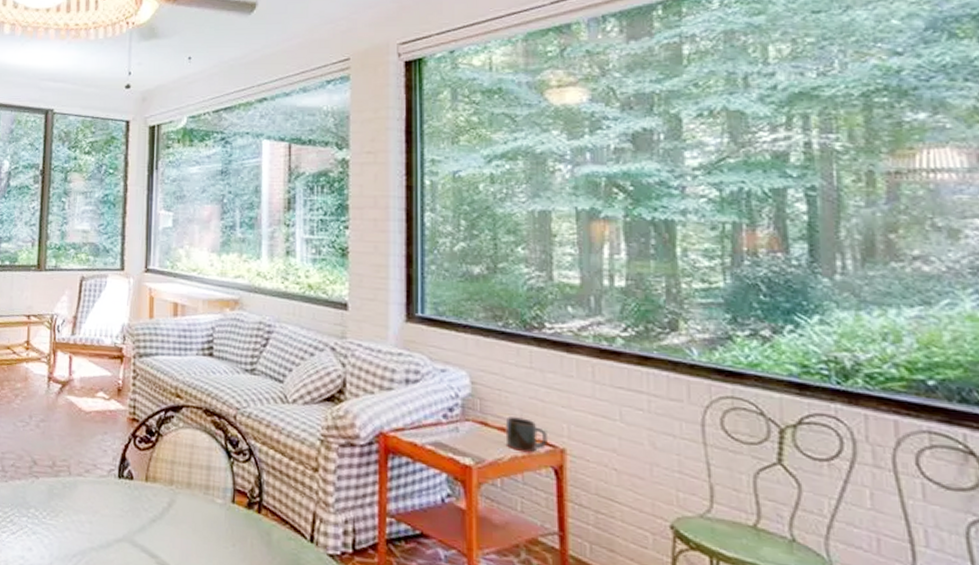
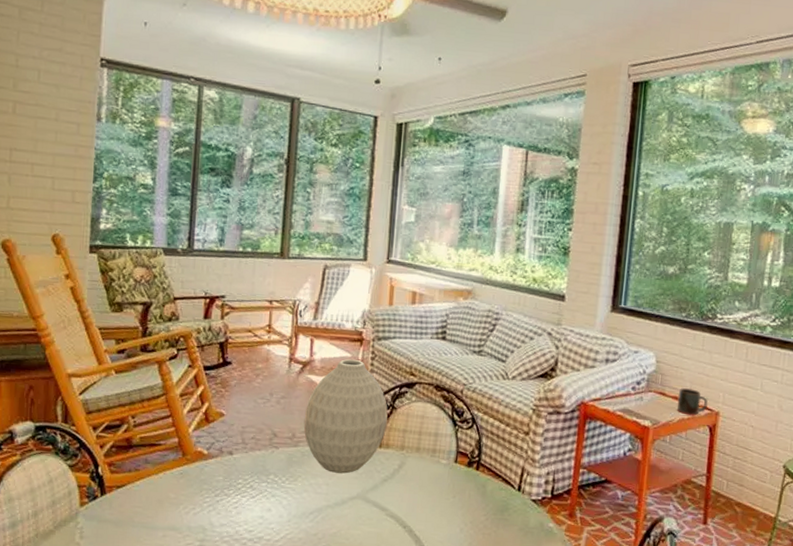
vase: none [64,378,153,511] -> present [303,359,388,474]

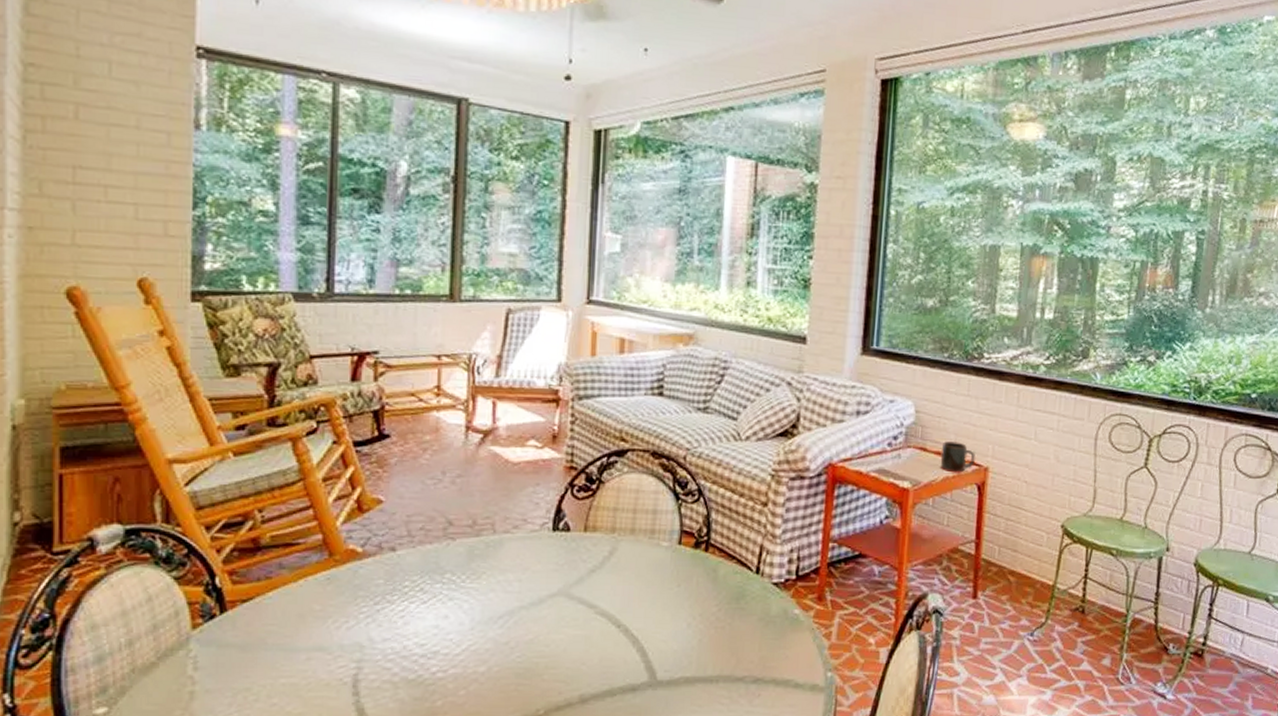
vase: present [303,359,388,474] -> none [487,424,594,566]

